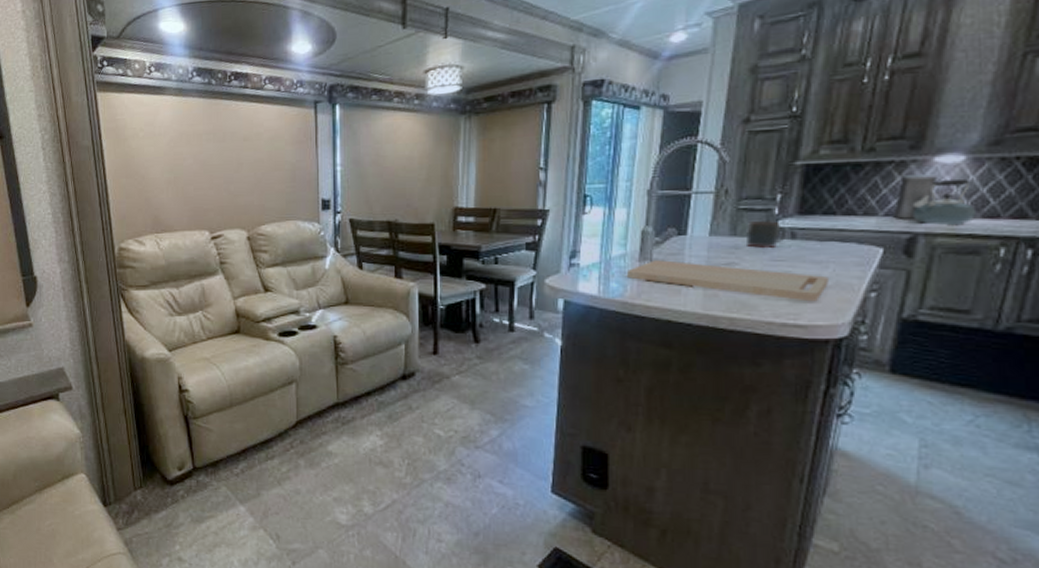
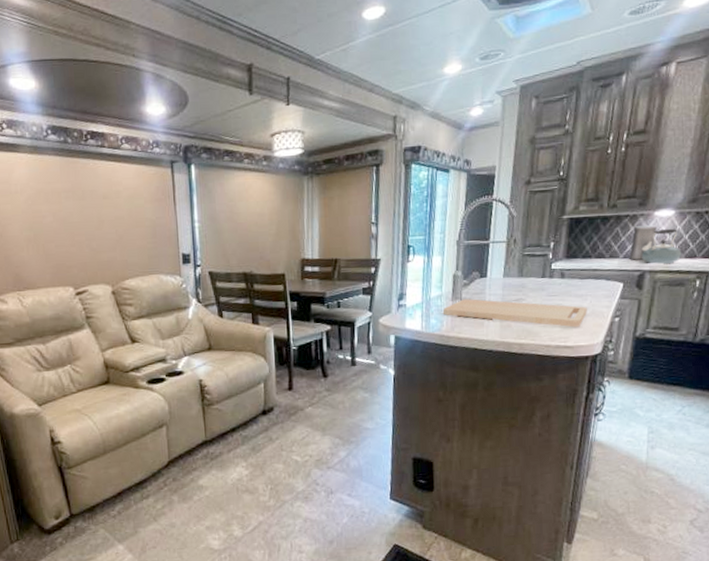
mug: present [745,221,787,248] -> none [529,264,558,286]

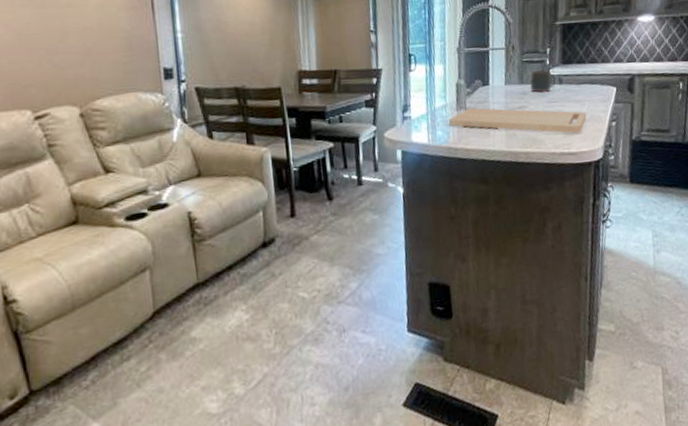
mug: none [529,264,558,286] -> present [529,70,556,93]
canister: present [628,225,658,260] -> none [618,30,641,65]
kettle: present [641,229,682,265] -> none [629,33,665,68]

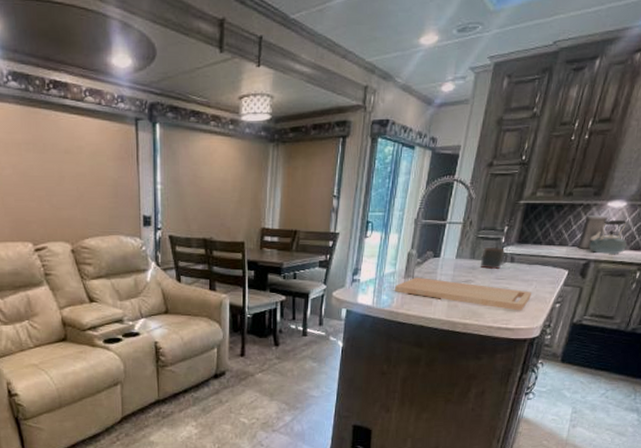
canister: none [618,30,641,65] -> present [576,216,608,249]
kettle: none [629,33,665,68] -> present [589,221,628,255]

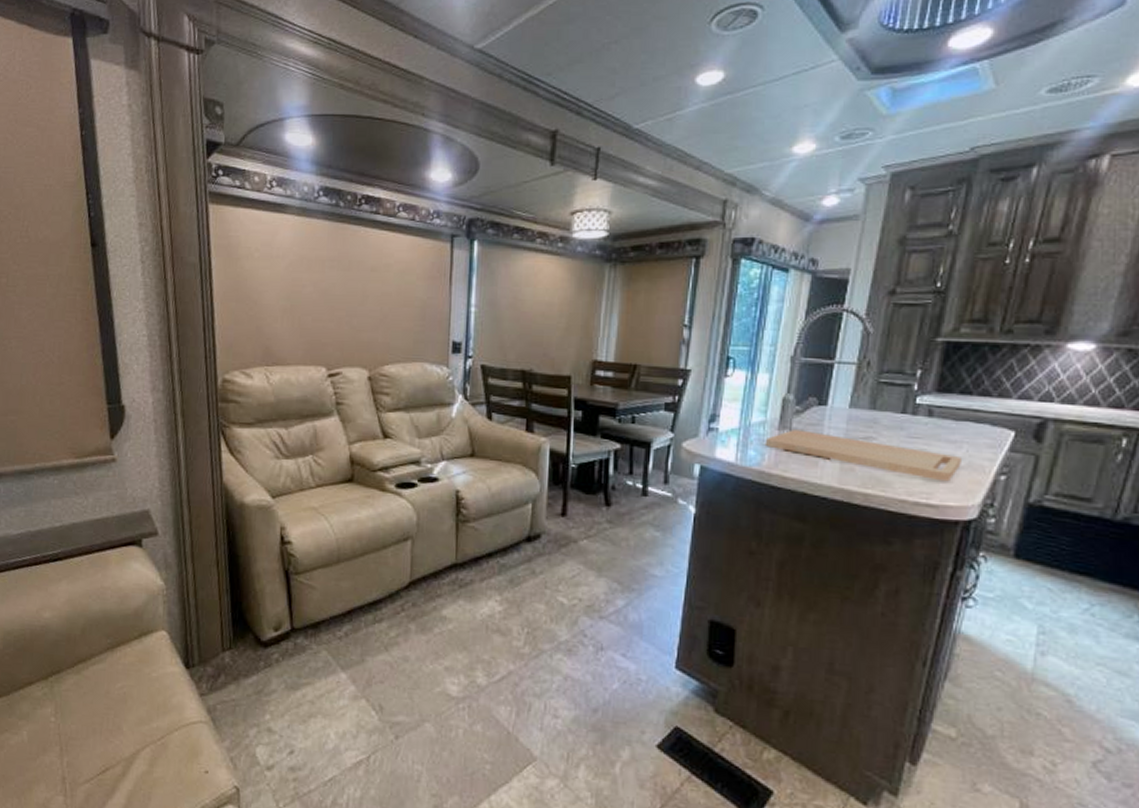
mug: present [480,248,509,269] -> none [884,396,925,424]
canister: present [576,216,608,249] -> none [1024,360,1070,404]
kettle: present [589,221,628,255] -> none [1044,367,1103,414]

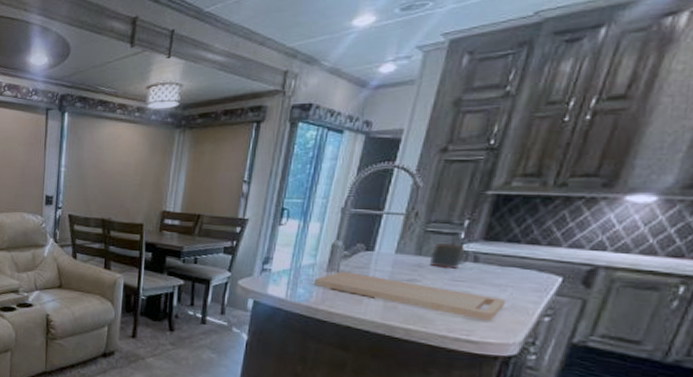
mug: none [884,396,925,424] -> present [428,243,471,269]

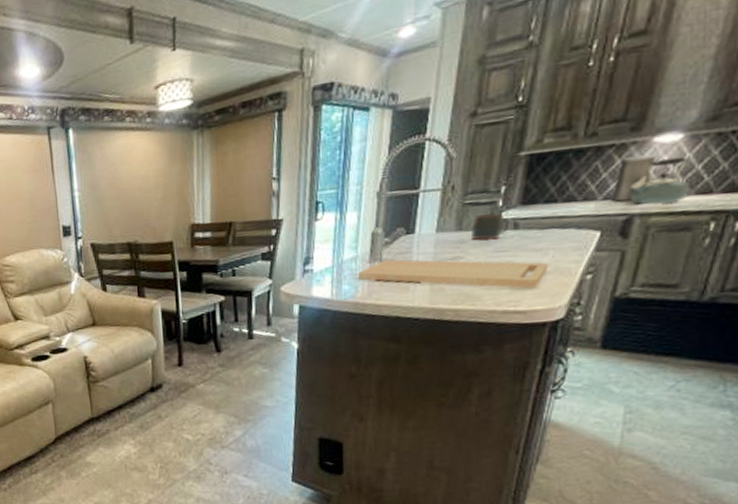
canister: none [575,211,627,252] -> present [610,154,656,202]
kettle: none [596,218,662,262] -> present [630,157,691,206]

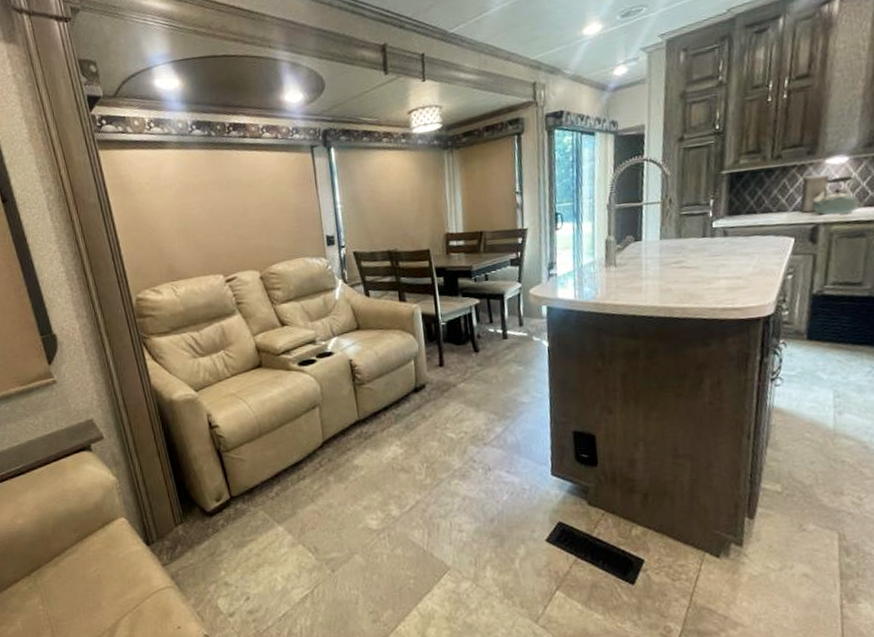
cutting board: present [357,259,548,289] -> none [596,263,756,288]
mug: present [470,213,510,241] -> none [688,222,721,247]

